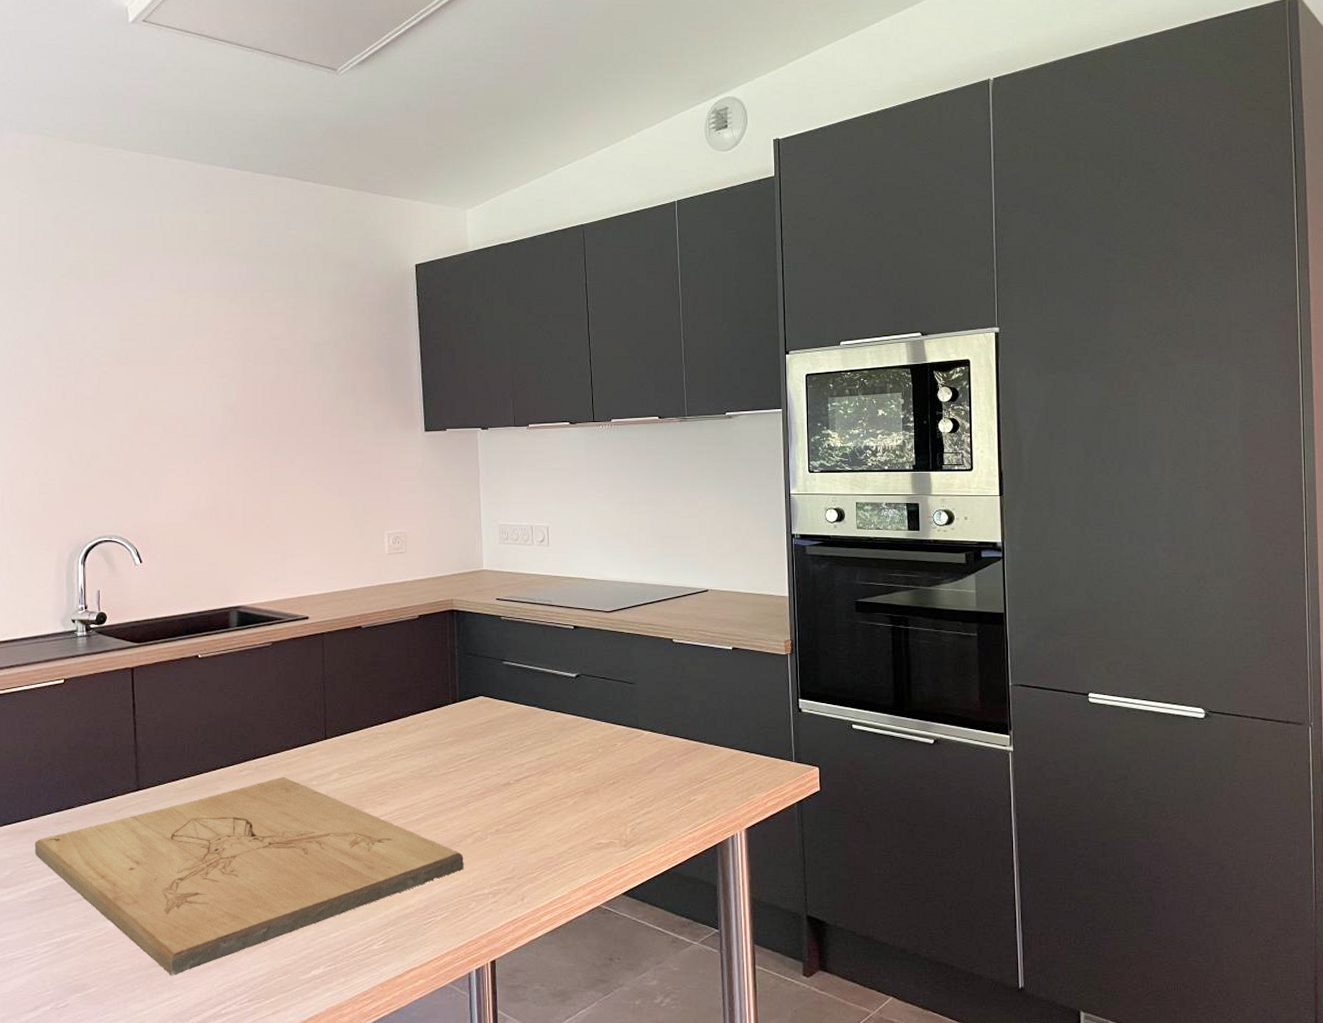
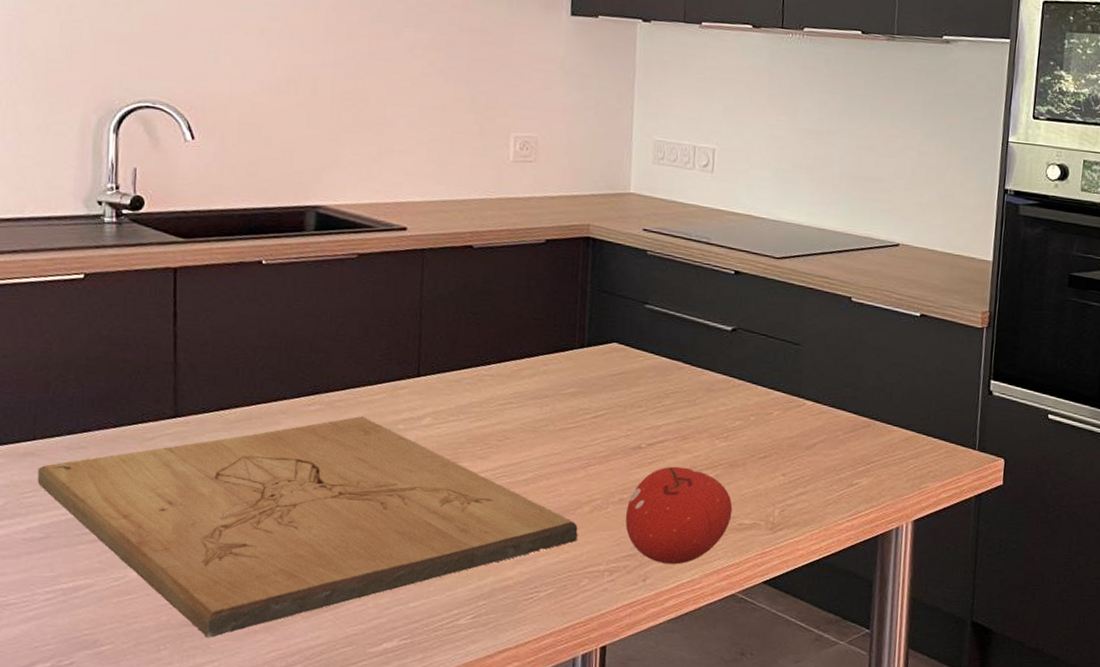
fruit: none [502,798,591,883] -> present [625,466,733,564]

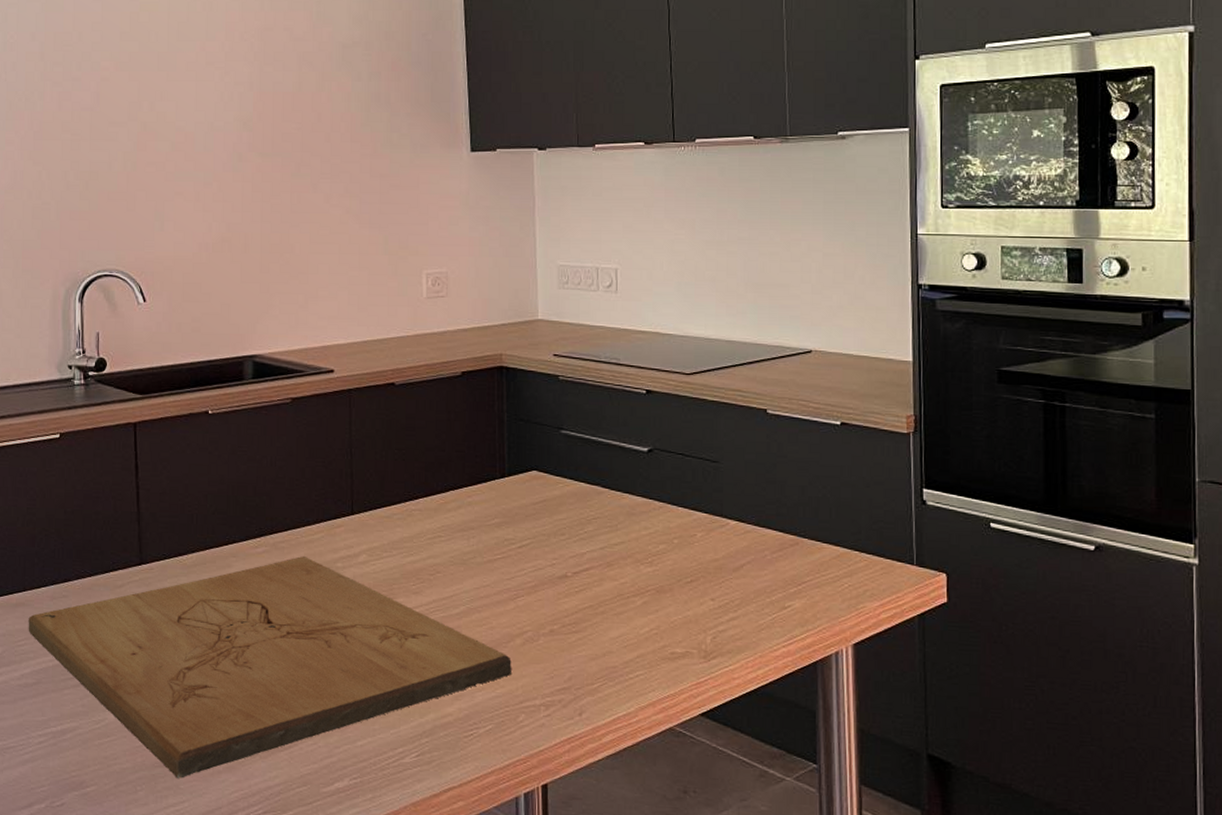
fruit: present [625,466,733,564] -> none [557,594,663,697]

